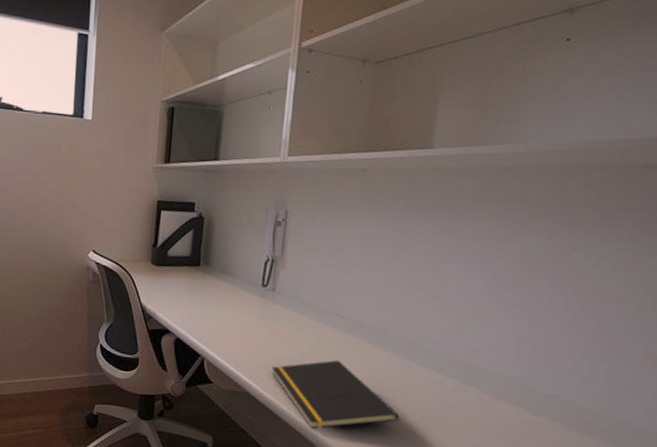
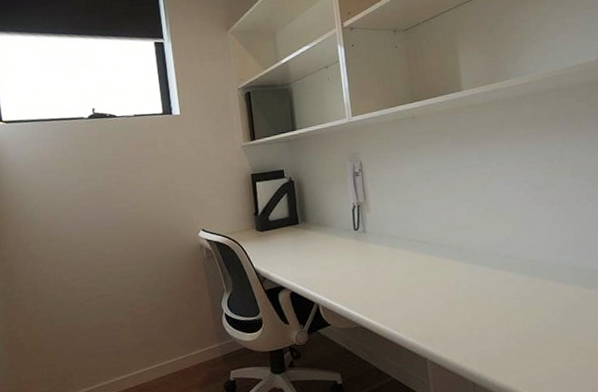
notepad: present [271,359,400,430] -> none [377,279,489,346]

